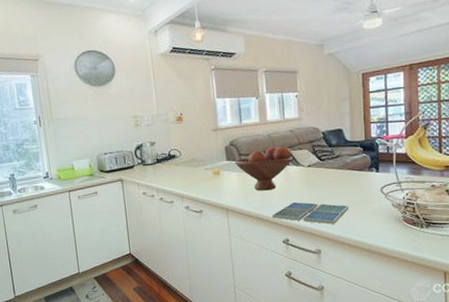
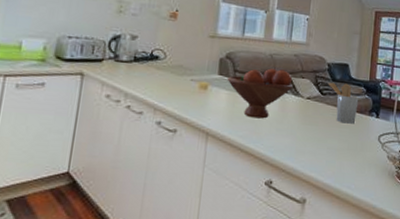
drink coaster: present [271,201,349,224] -> none [257,136,343,170]
utensil holder: none [325,146,357,182] -> present [327,82,359,124]

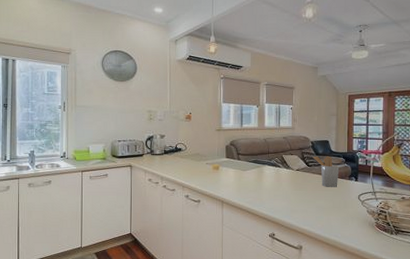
fruit bowl: present [227,68,294,119] -> none [232,150,285,188]

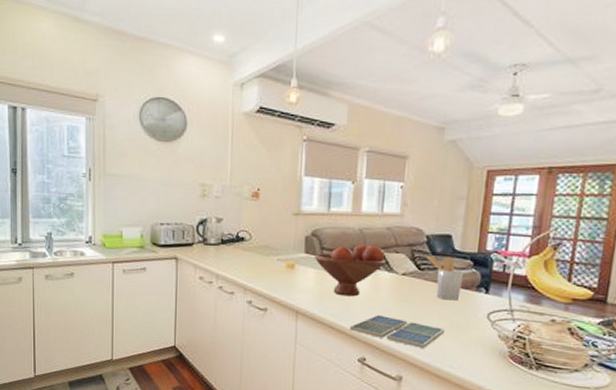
fruit bowl: none [232,150,285,188] -> present [314,244,387,297]
drink coaster: none [261,200,329,224] -> present [349,314,445,348]

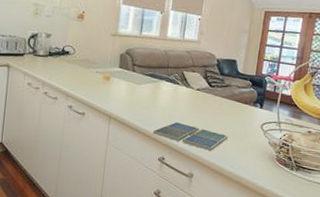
fruit bowl: present [314,244,387,297] -> none [126,63,185,106]
utensil holder: present [426,255,465,301] -> none [216,76,245,113]

